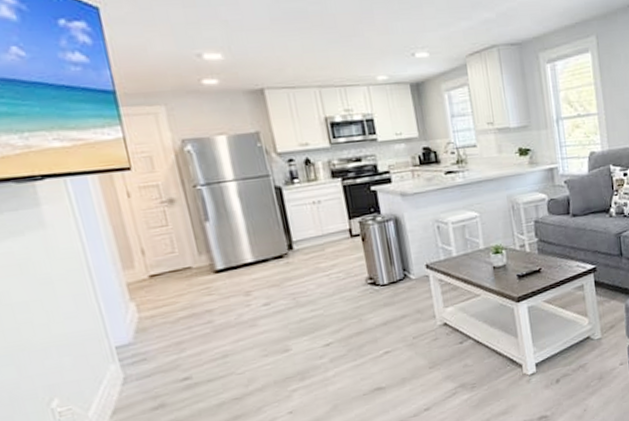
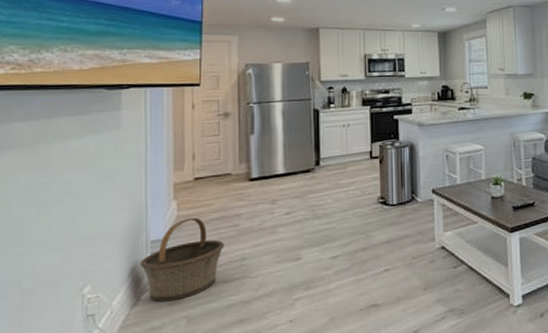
basket: none [108,317,201,408] -> present [140,217,224,302]

